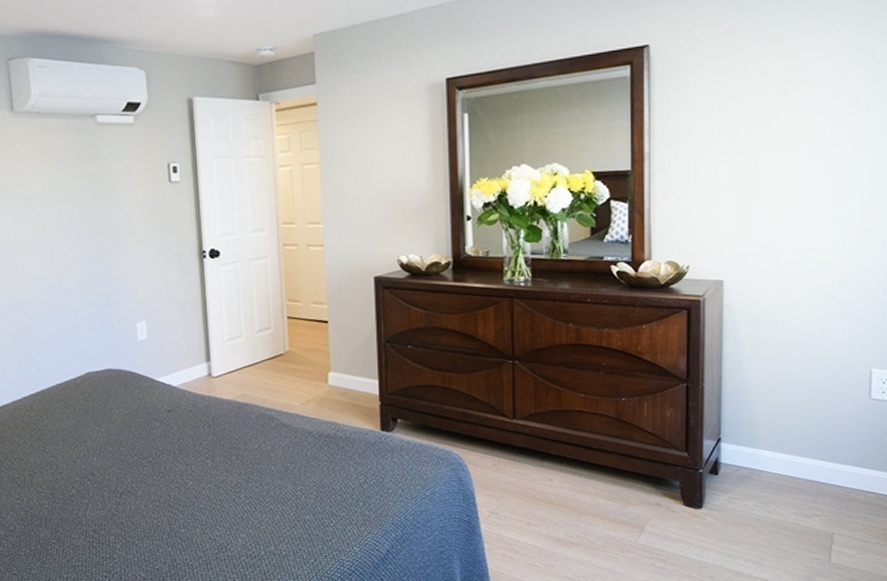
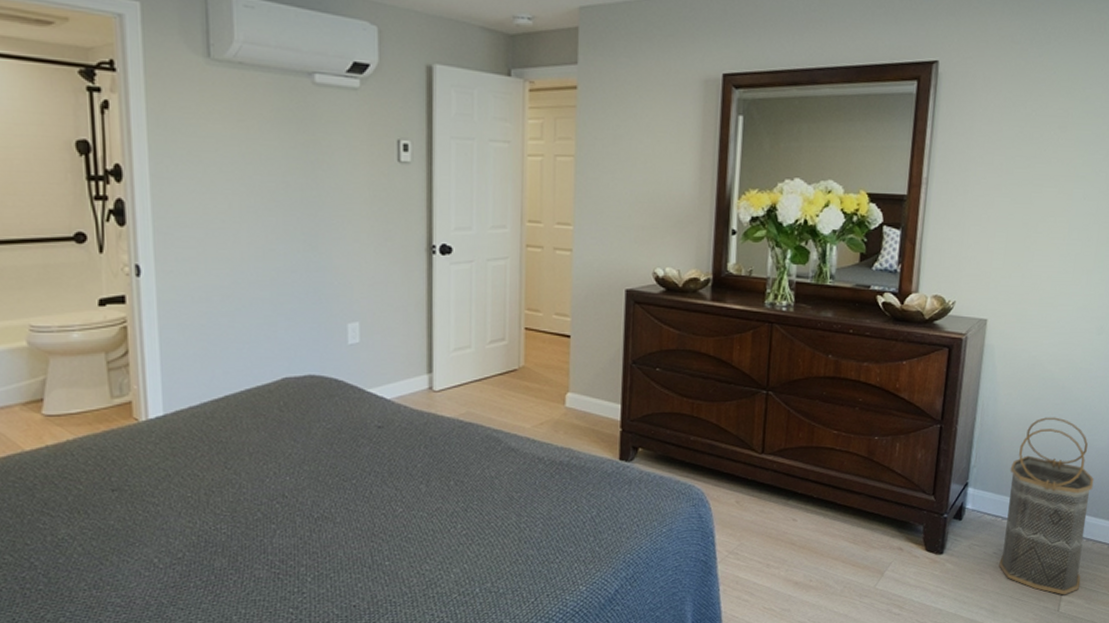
basket: none [761,370,853,546] -> present [999,417,1094,595]

